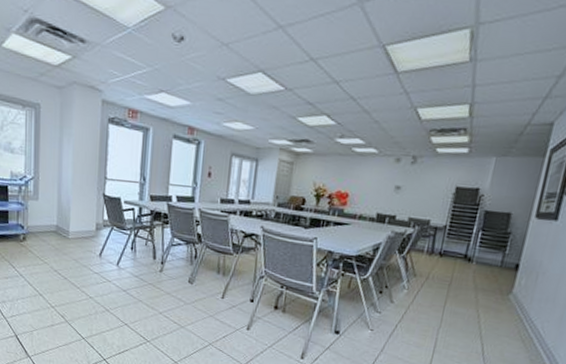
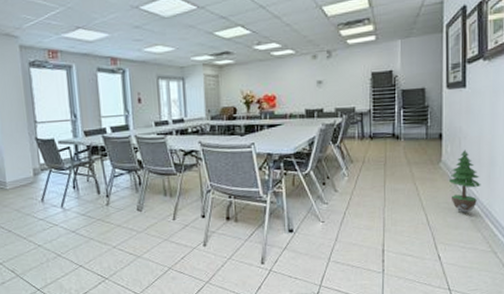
potted tree: none [513,286,551,352] -> present [449,150,481,214]

